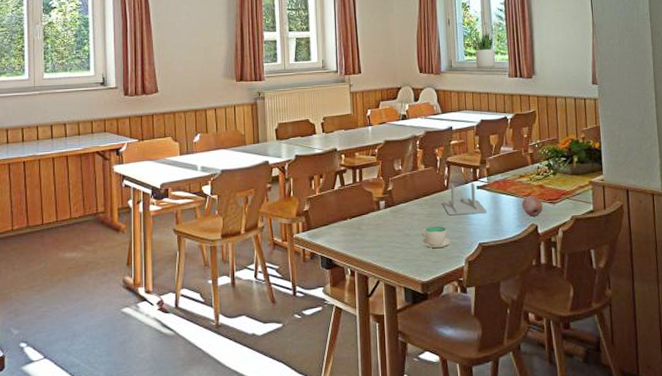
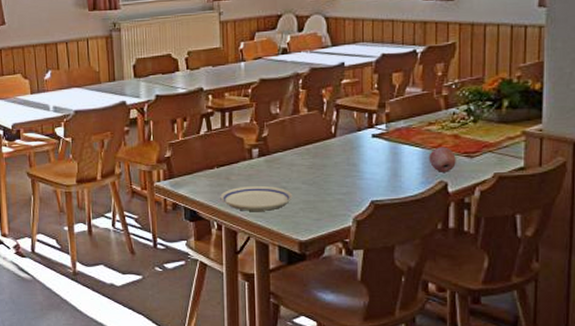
plate: none [353,233,415,257] -> present [220,185,293,211]
cup: present [421,225,452,249] -> none [301,179,338,205]
napkin holder: present [442,183,487,216] -> none [327,130,383,168]

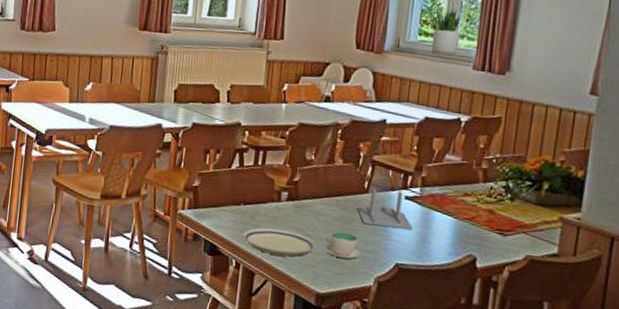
cup: none [301,179,338,205] -> present [324,231,362,259]
napkin holder: none [327,130,383,168] -> present [357,187,413,229]
fruit: present [428,147,456,172] -> none [460,219,488,247]

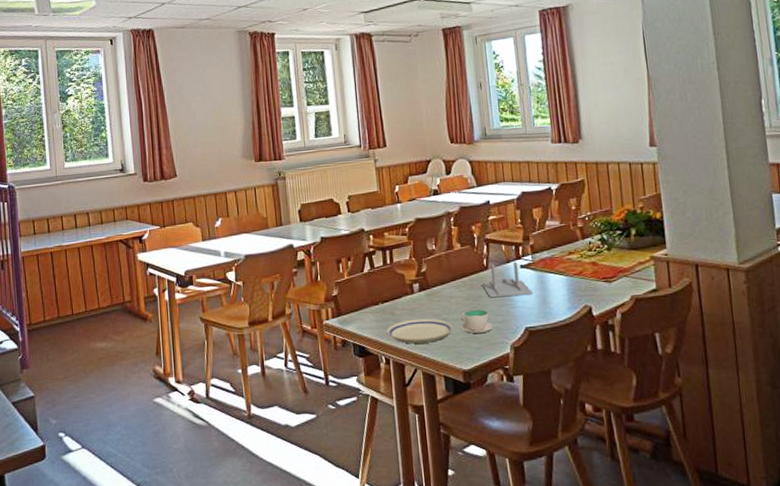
planter: present [431,8,462,56] -> none [511,93,536,137]

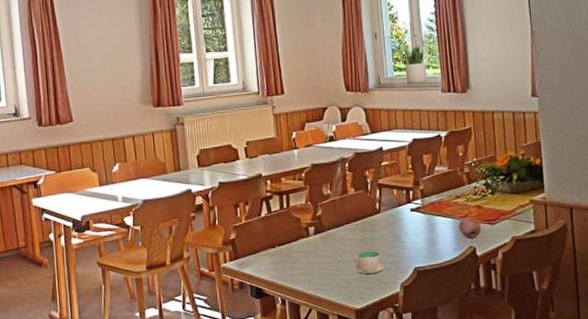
plate: present [386,318,454,344] -> none [282,260,347,285]
napkin holder: present [482,261,533,298] -> none [374,205,422,240]
planter: none [511,93,536,137] -> present [404,44,427,86]
fruit: none [572,273,597,298] -> present [458,216,481,239]

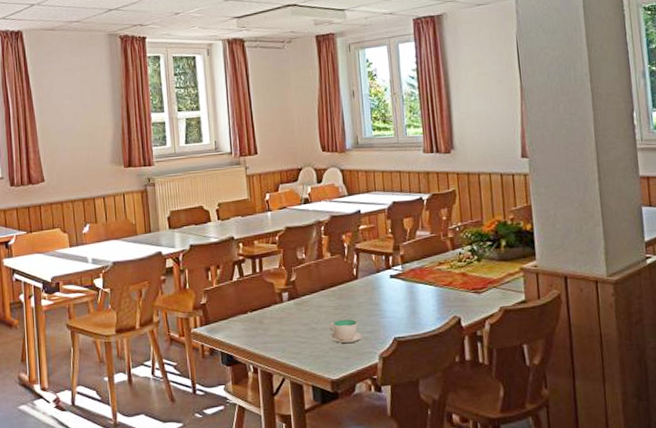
planter: present [404,44,427,86] -> none [384,102,408,146]
fruit: present [458,216,481,239] -> none [441,284,466,308]

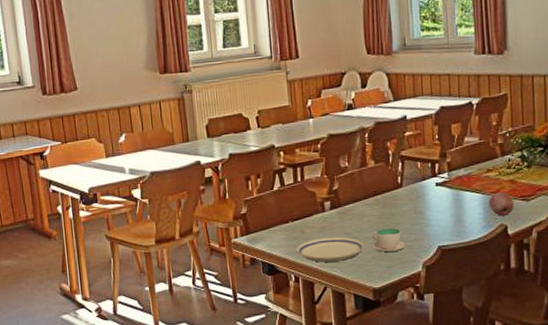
plate: none [254,327,322,353] -> present [296,236,365,262]
fruit: none [441,284,466,308] -> present [488,191,514,216]

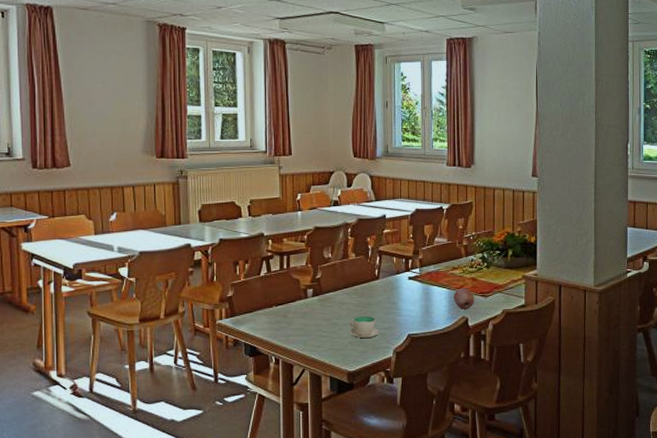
plate: present [296,236,365,262] -> none [278,322,342,346]

